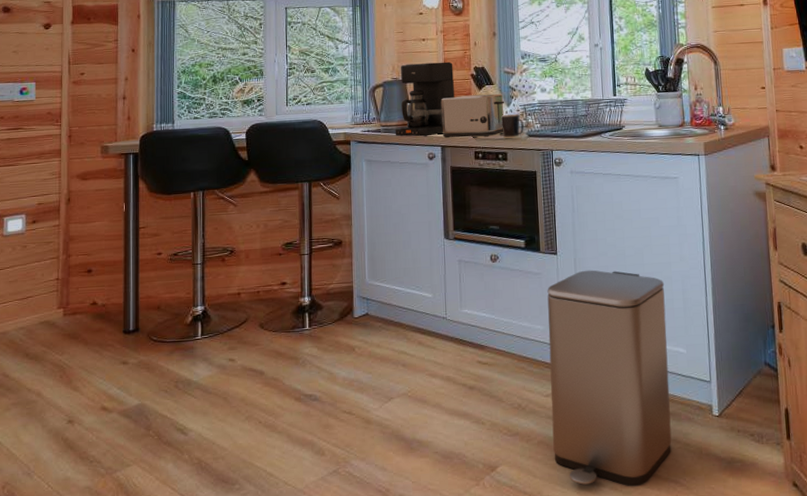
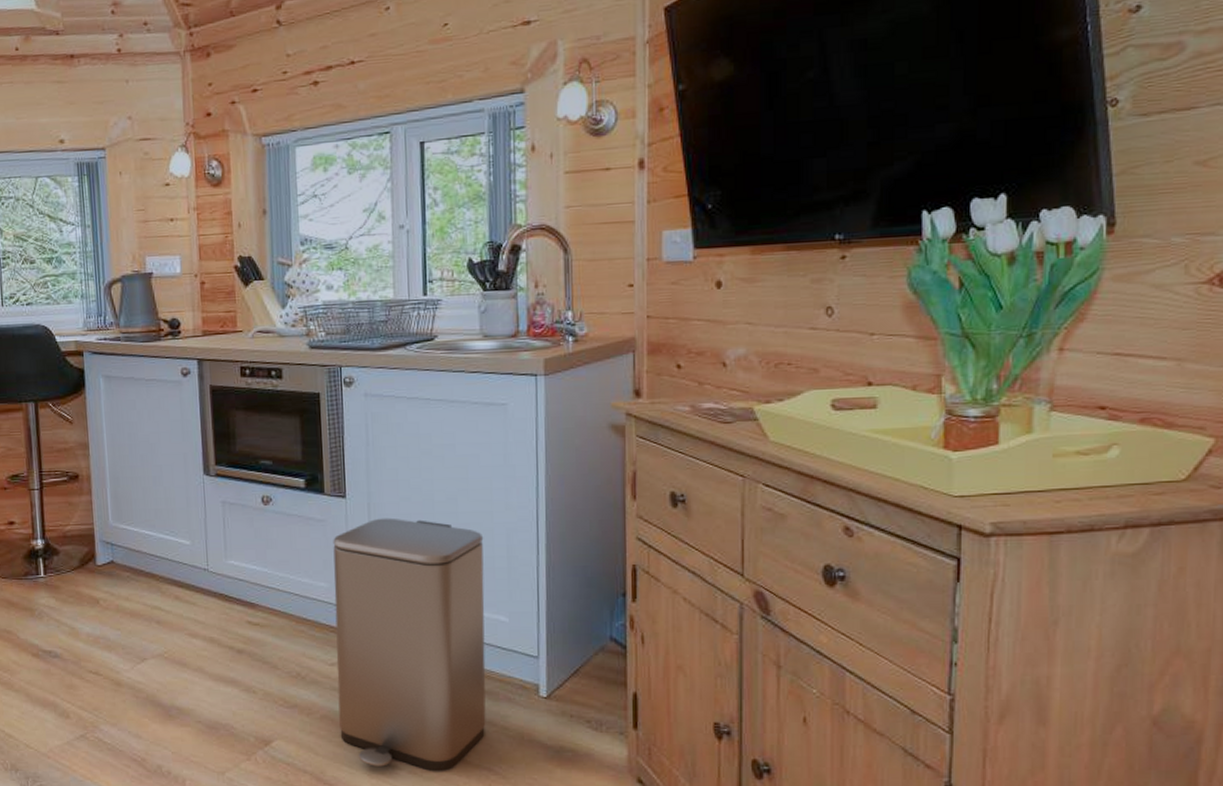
coffee maker: present [395,61,454,137] -> none [138,249,213,347]
toaster: present [440,93,505,139] -> none [195,291,279,350]
mug: present [500,114,524,139] -> none [273,319,304,352]

